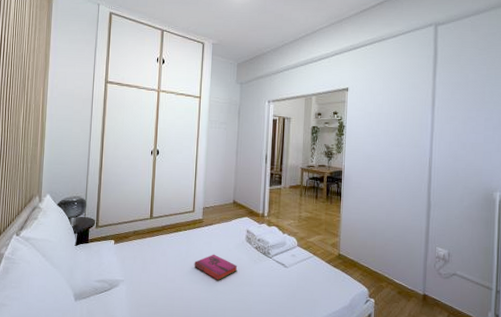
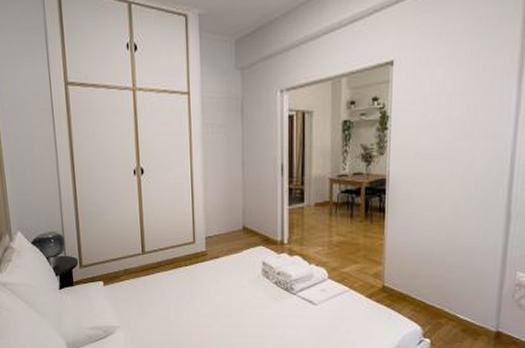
hardback book: present [194,254,238,281] -> none [200,292,254,324]

